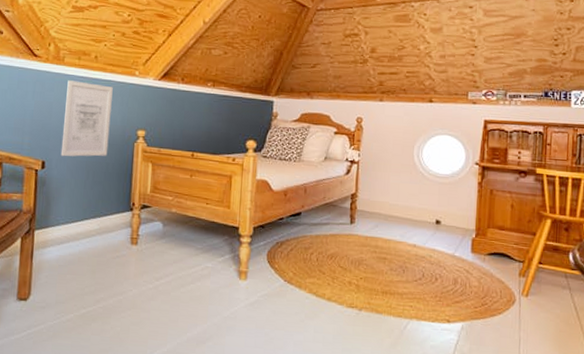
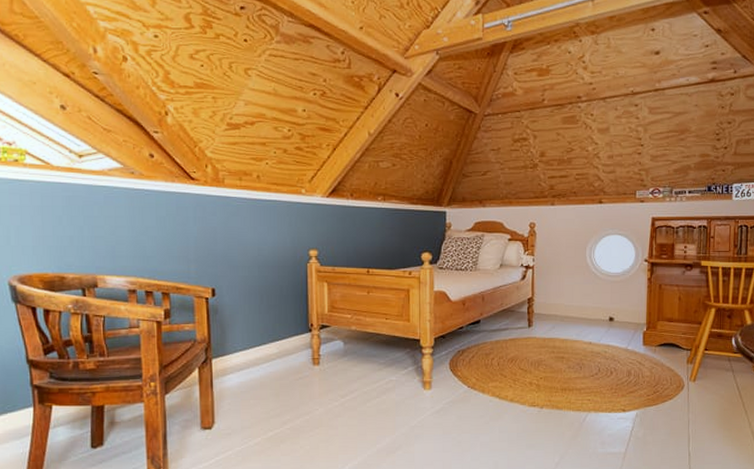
wall art: present [60,80,113,157] -> none [230,203,280,283]

